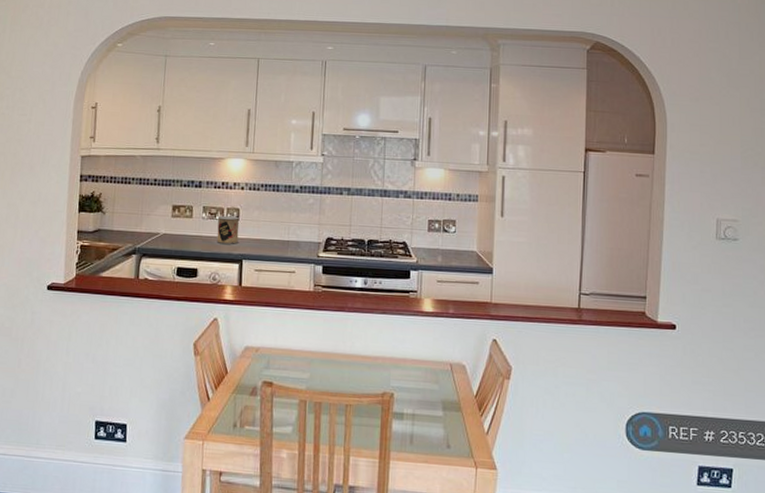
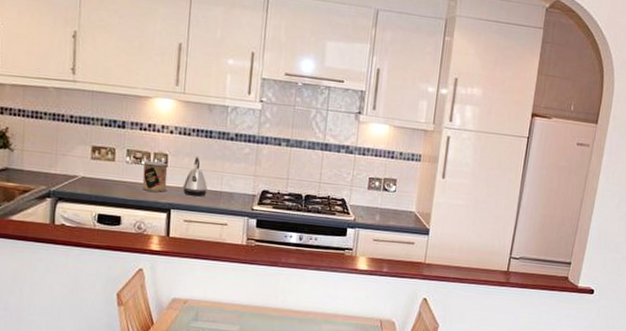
kettle: none [253,209,276,247] -> present [182,157,208,197]

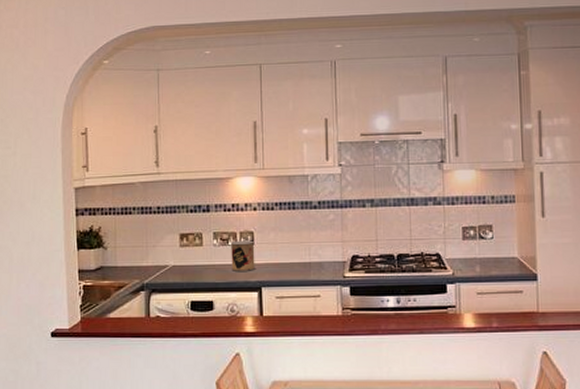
kettle: present [182,157,208,197] -> none [271,230,296,271]

